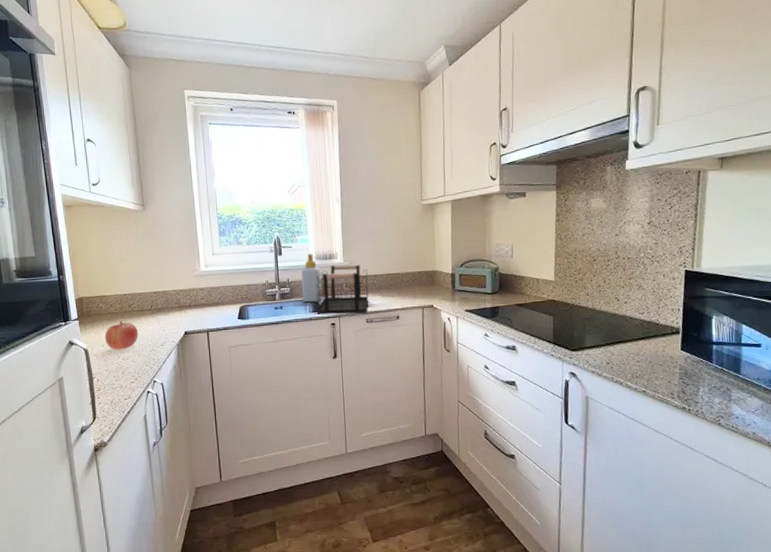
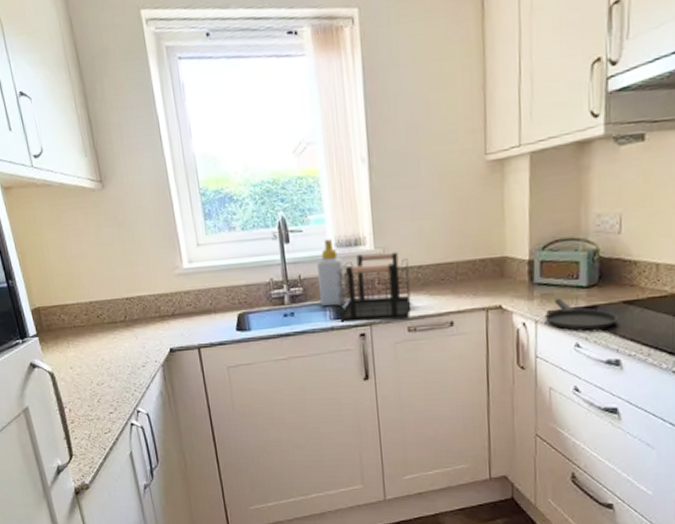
fruit: present [104,321,139,350] -> none [71,336,114,374]
frying pan: none [463,301,514,324] -> present [544,298,620,331]

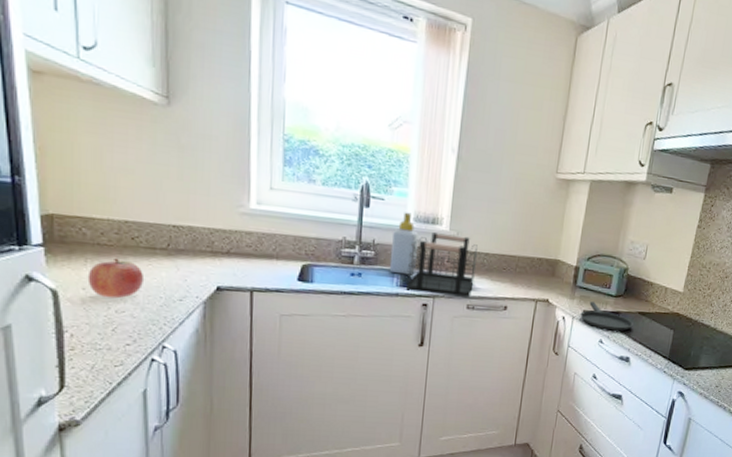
fruit: none [71,336,114,374] -> present [87,258,145,299]

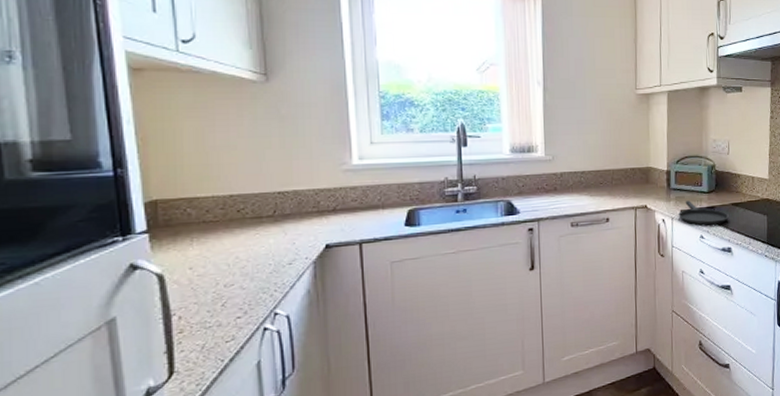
fruit: present [87,258,145,299] -> none [194,232,253,274]
soap bottle: present [389,212,418,275] -> none [491,145,517,204]
dish rack: present [406,232,478,299] -> none [510,159,575,219]

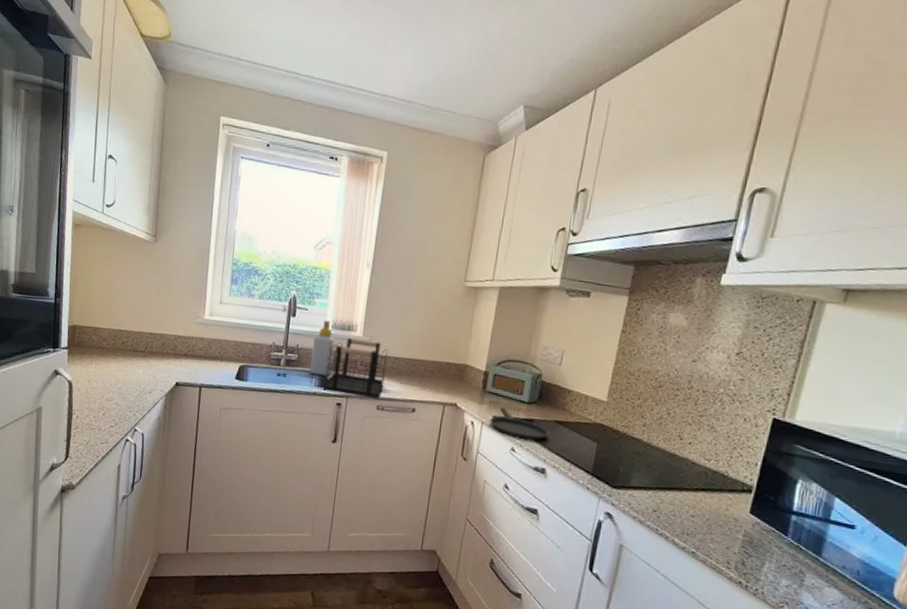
soap bottle: none [491,145,517,204] -> present [309,320,336,377]
dish rack: none [510,159,575,219] -> present [323,338,388,400]

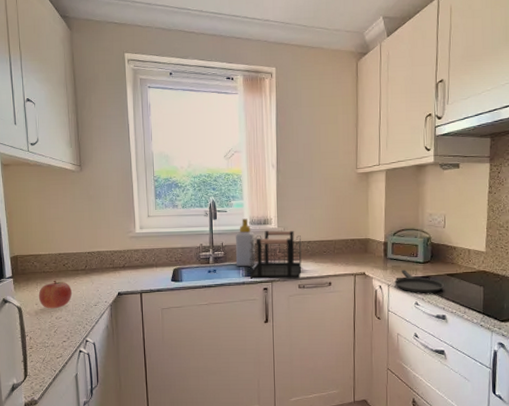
fruit: none [91,358,128,390] -> present [38,280,73,309]

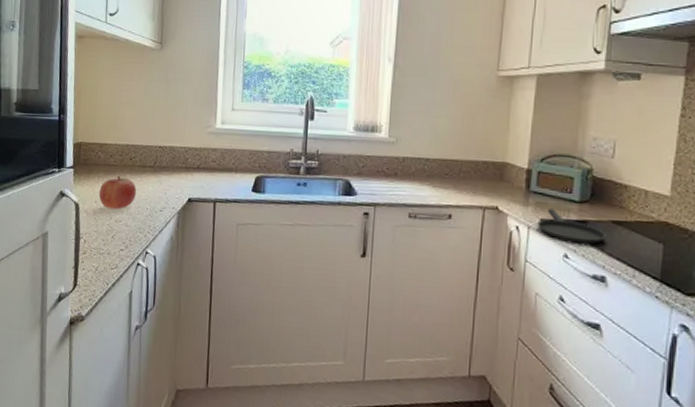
soap bottle: present [235,218,255,267] -> none [331,122,359,184]
dish rack: present [249,230,302,280] -> none [348,140,417,207]

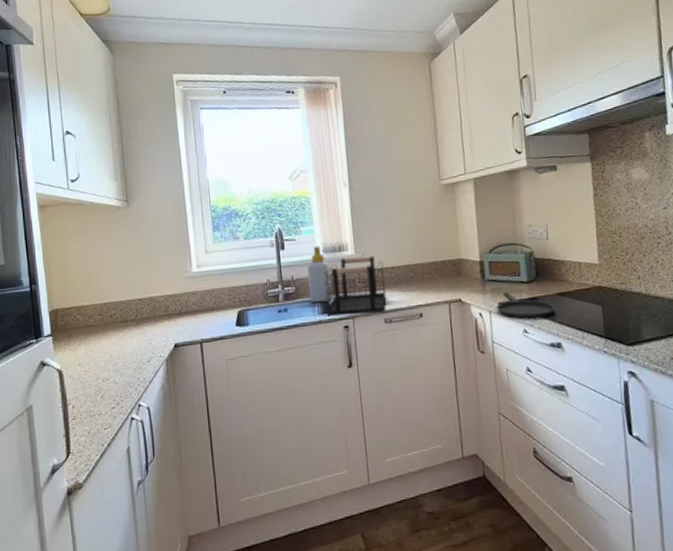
fruit: present [98,175,137,210] -> none [82,334,122,370]
soap bottle: none [331,122,359,184] -> present [306,246,332,303]
dish rack: none [348,140,417,207] -> present [324,255,387,317]

